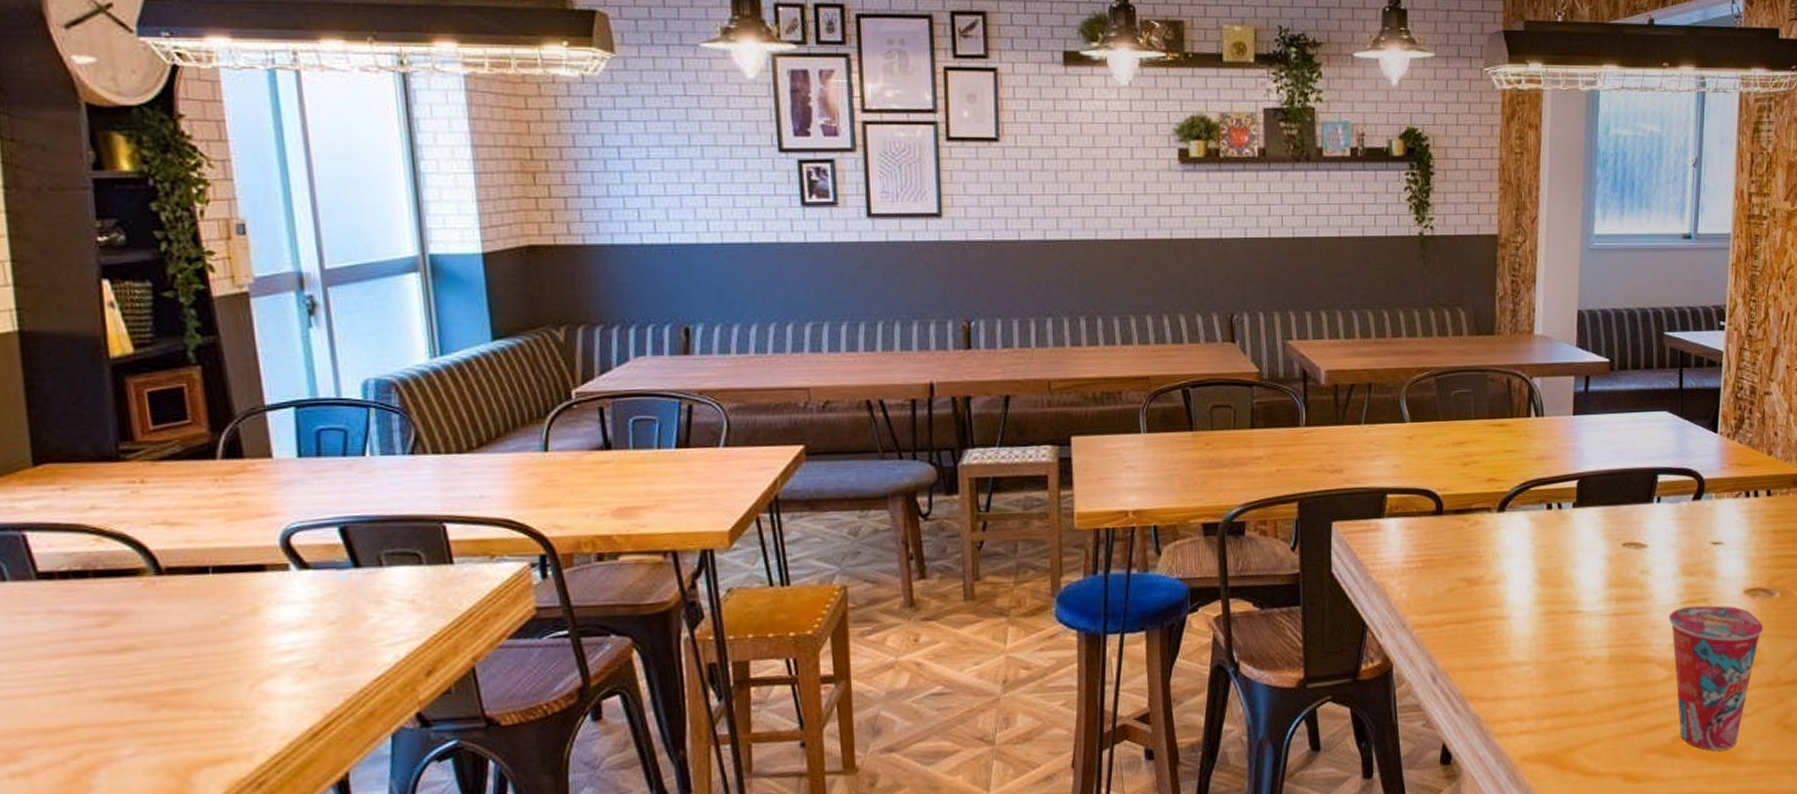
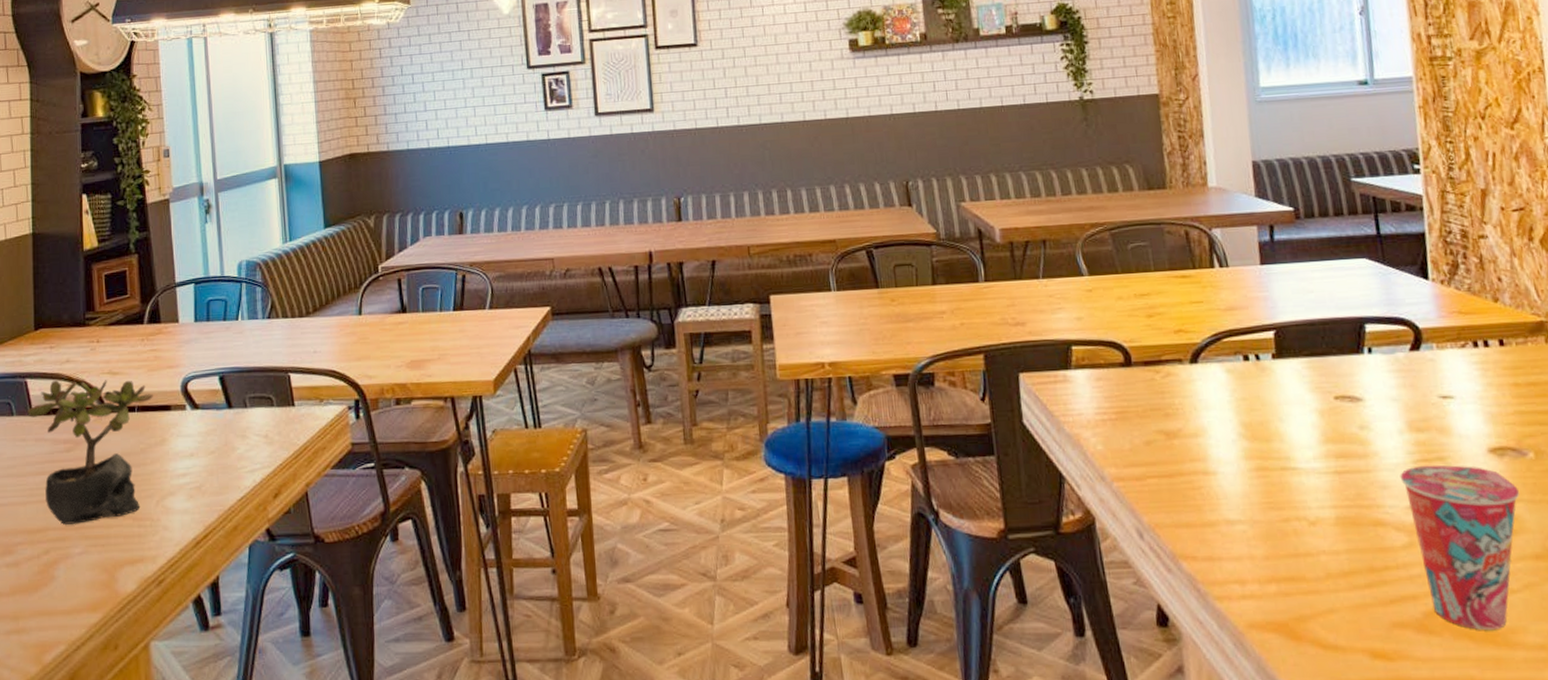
succulent plant: none [29,532,238,720] -> present [27,380,154,525]

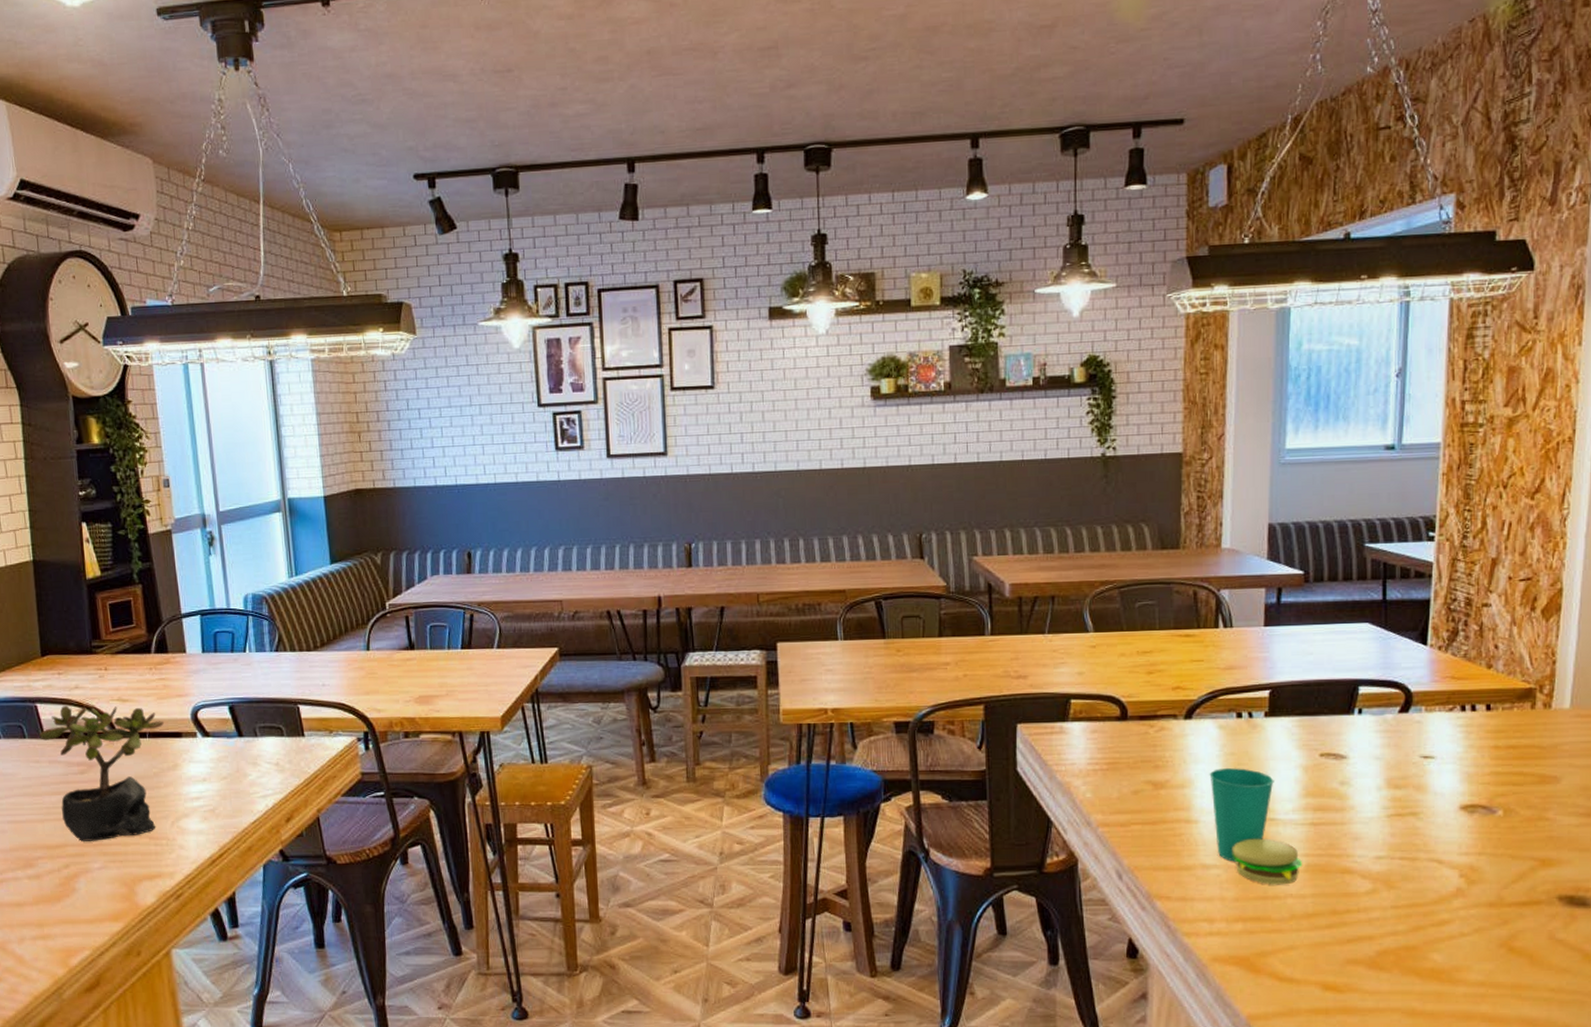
cup: none [1222,413,1331,541] -> present [1209,767,1302,885]
cup: present [1400,465,1519,630] -> none [1373,819,1483,968]

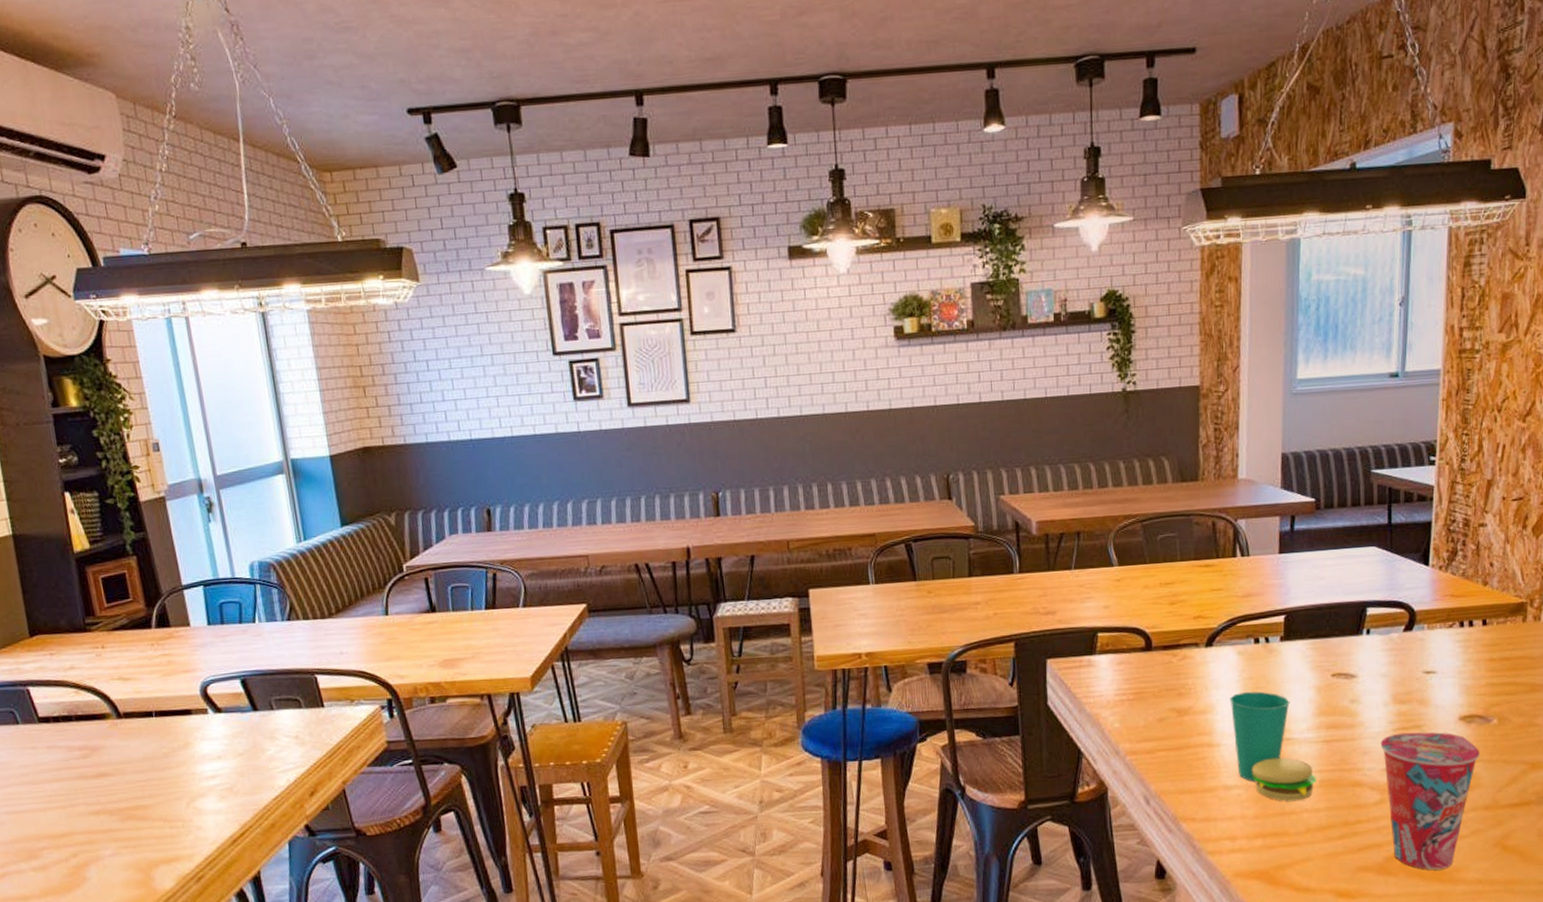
succulent plant: present [39,706,165,841] -> none [34,686,172,829]
cup: none [1373,819,1483,968] -> present [1380,732,1479,870]

